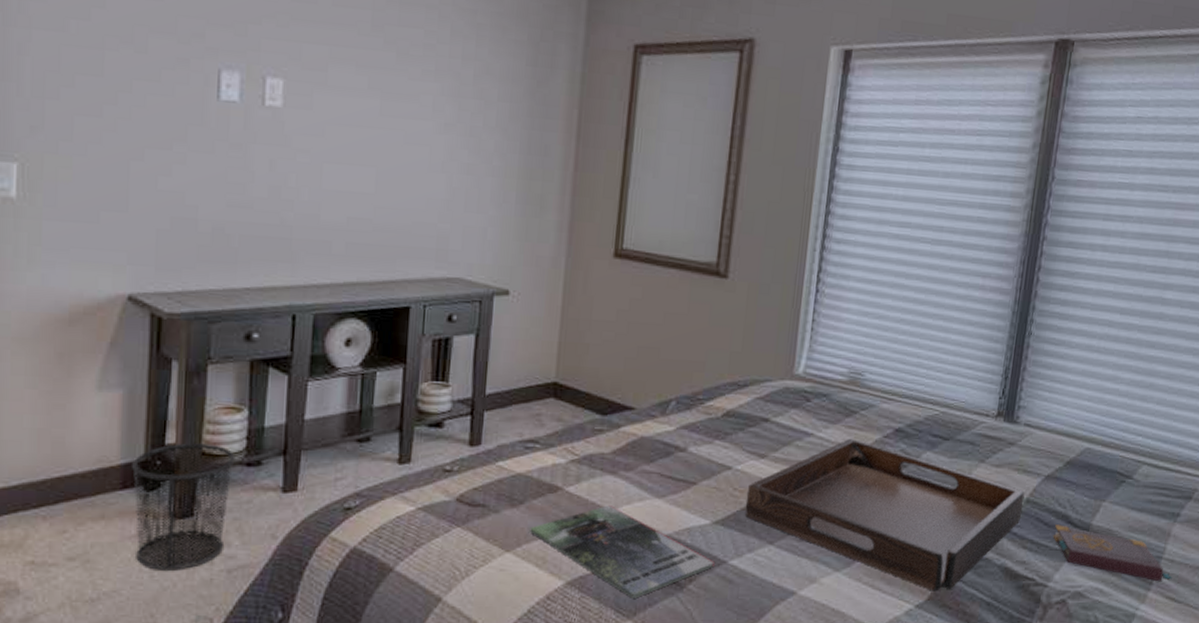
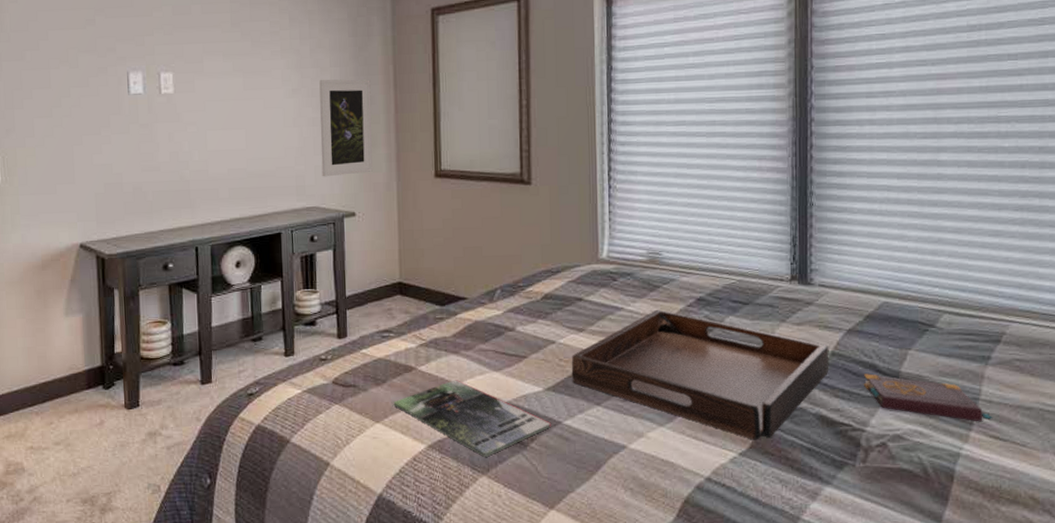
waste bin: present [132,443,235,571] -> none [93,350,165,449]
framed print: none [471,115,548,242] -> present [319,79,373,177]

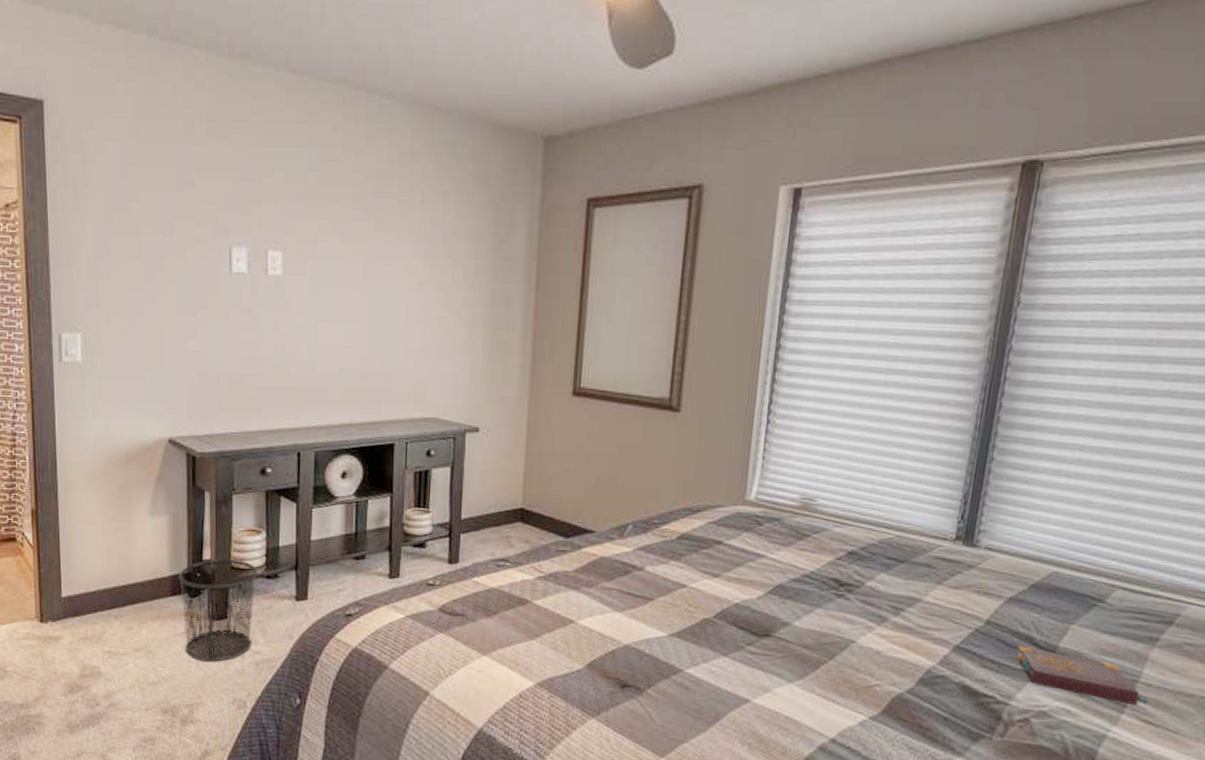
waste bin: none [93,350,165,449] -> present [179,559,257,662]
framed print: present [319,79,373,177] -> none [445,272,509,386]
magazine: present [393,380,551,457] -> none [503,617,672,700]
serving tray: present [571,309,829,440] -> none [700,559,985,705]

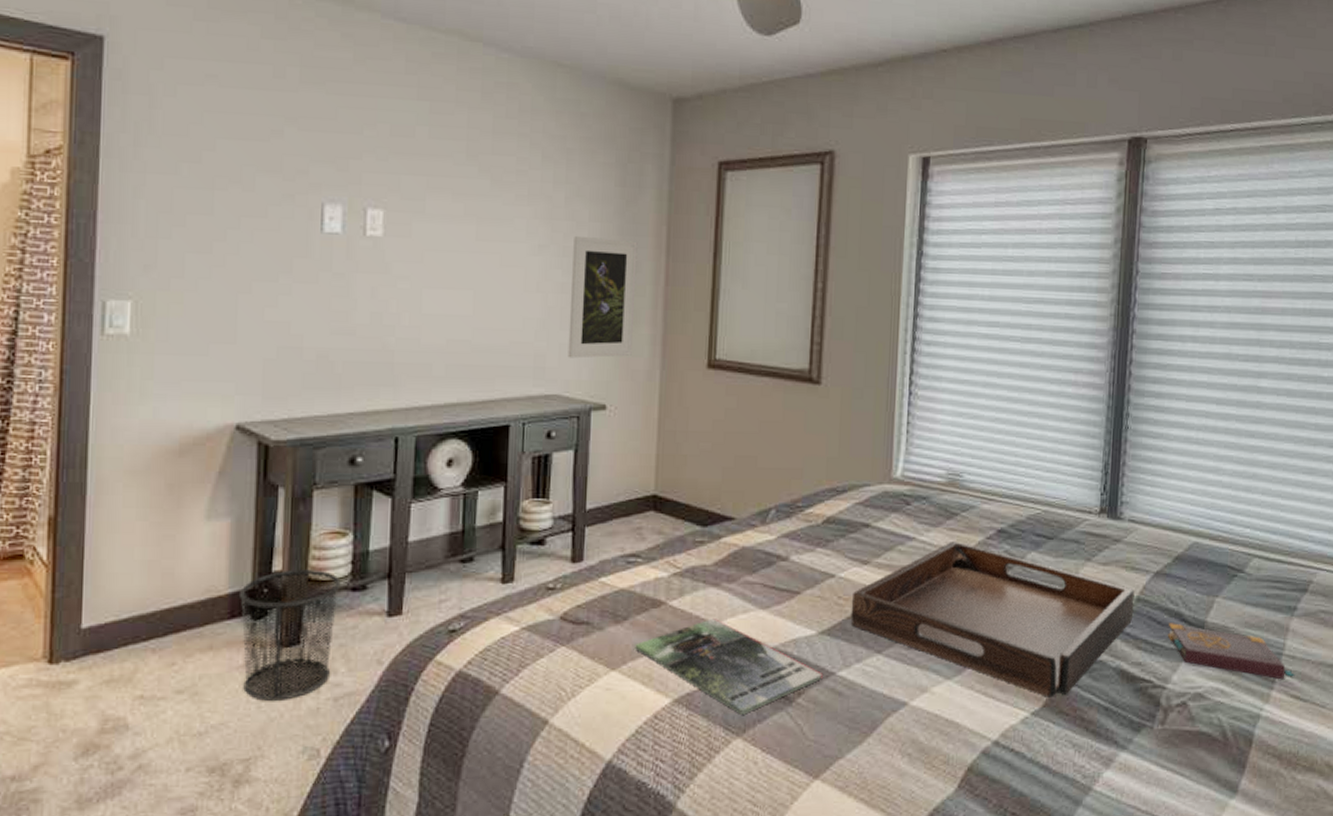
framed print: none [445,272,509,386] -> present [568,235,638,359]
magazine: none [503,617,672,700] -> present [635,619,823,715]
serving tray: none [700,559,985,705] -> present [850,540,1135,698]

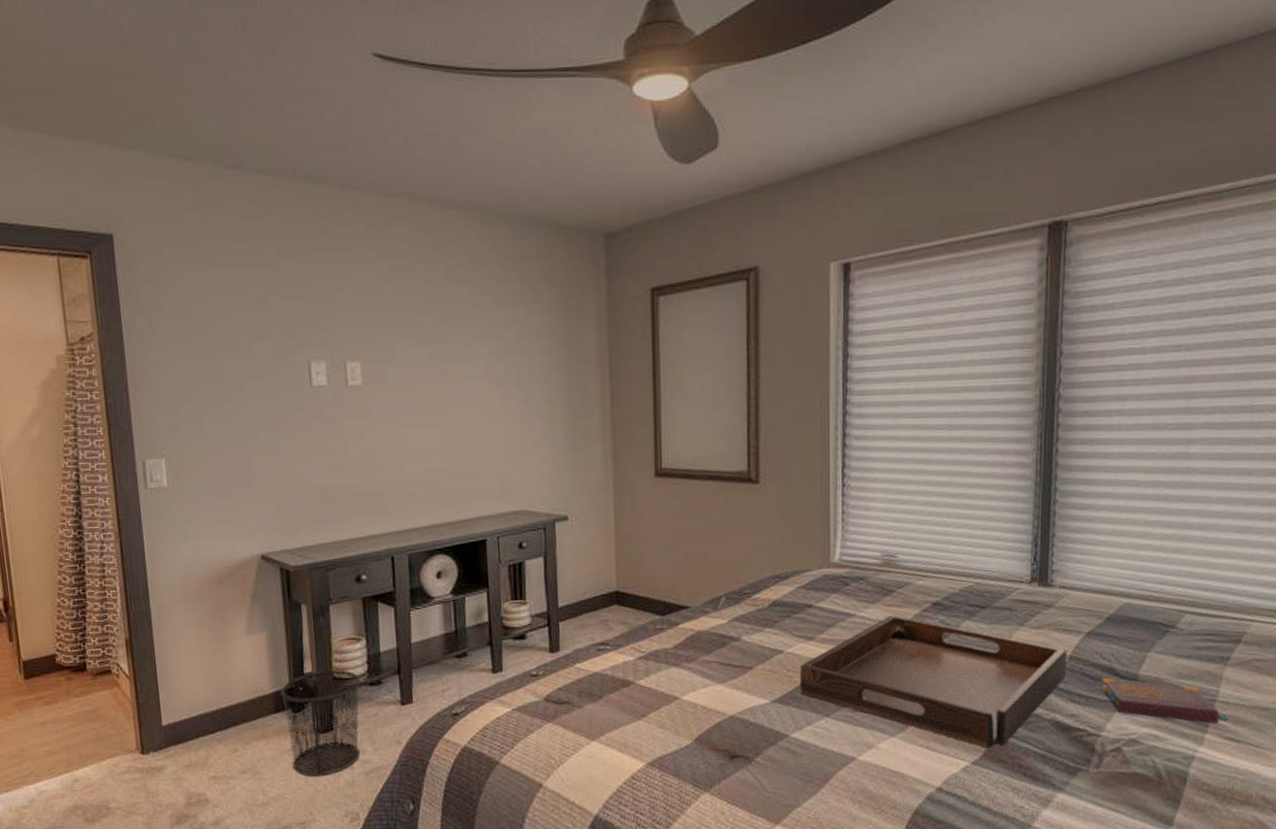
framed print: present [568,235,638,359] -> none [526,368,587,478]
magazine: present [635,619,823,715] -> none [610,693,777,773]

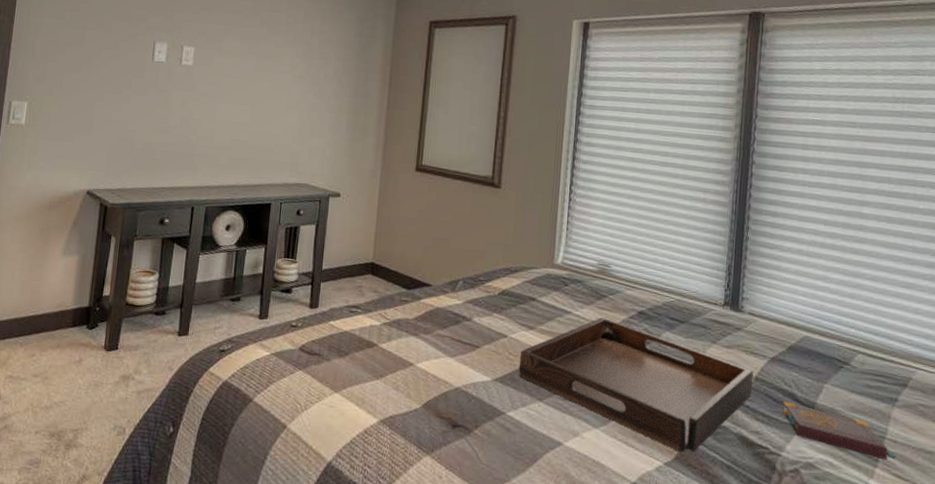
waste bin: present [281,670,361,777] -> none [77,295,148,390]

